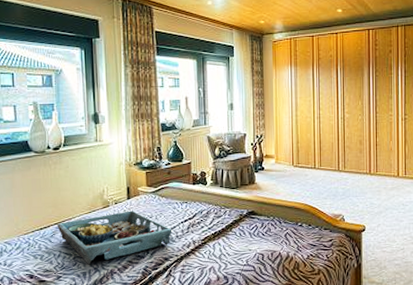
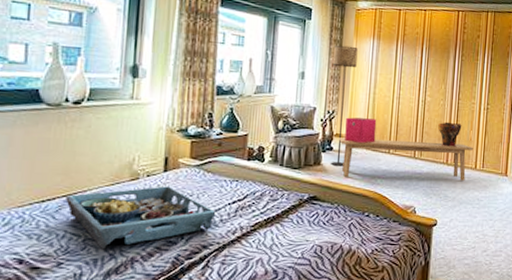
floor lamp: none [257,75,278,184] -> present [330,45,358,166]
bench: none [268,154,395,193] -> present [338,137,474,181]
storage bin: none [272,139,301,162] -> present [344,117,377,144]
decorative urn: none [357,135,381,158] -> present [437,121,462,147]

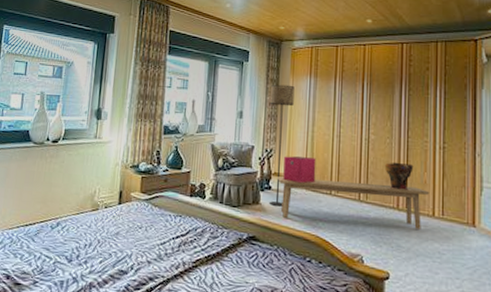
serving tray: present [65,186,216,250] -> none [42,217,162,273]

